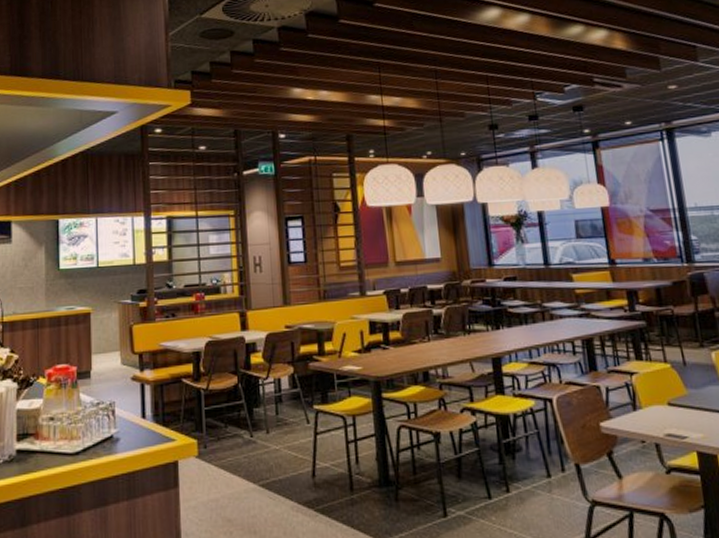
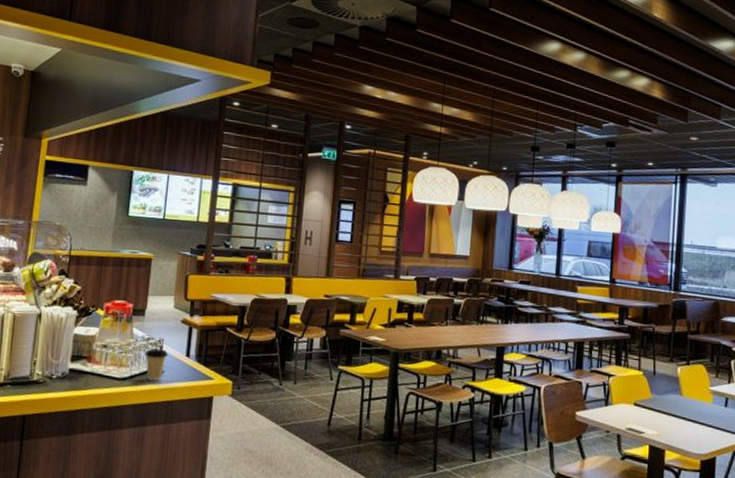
coffee cup: none [96,413,121,452] -> present [144,348,168,381]

